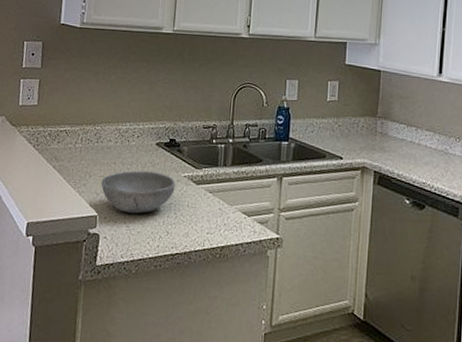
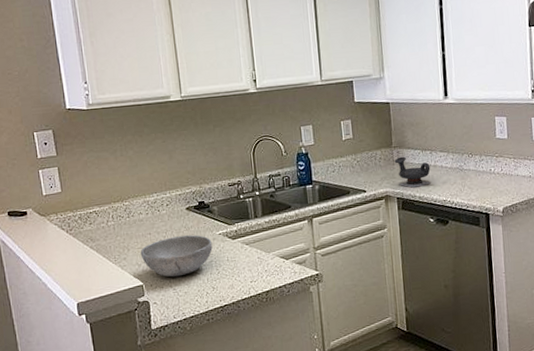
teapot: none [377,128,414,164] -> present [394,156,431,188]

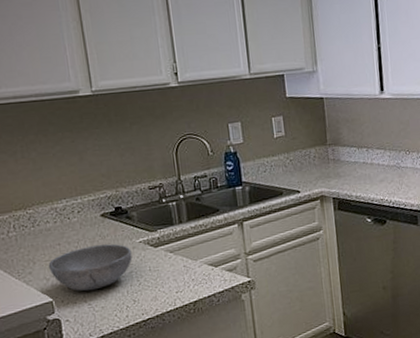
teapot: present [394,156,431,188] -> none [329,154,367,187]

